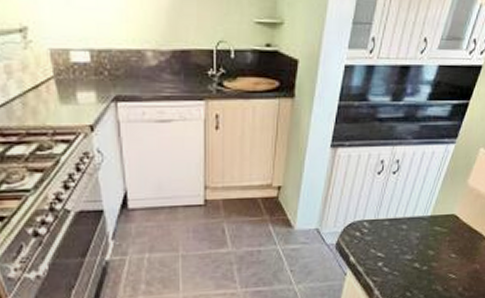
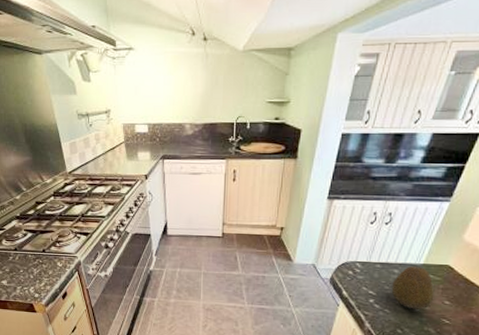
fruit: none [400,218,442,268] -> present [391,266,435,310]

